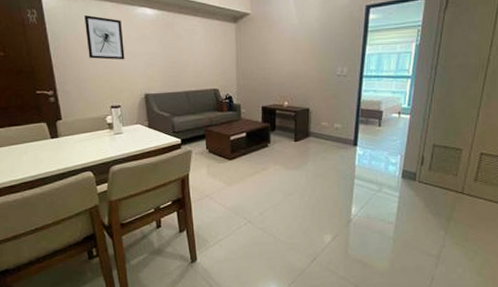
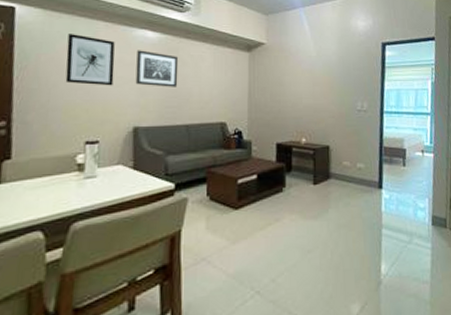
wall art: none [140,26,176,60] -> present [135,50,179,87]

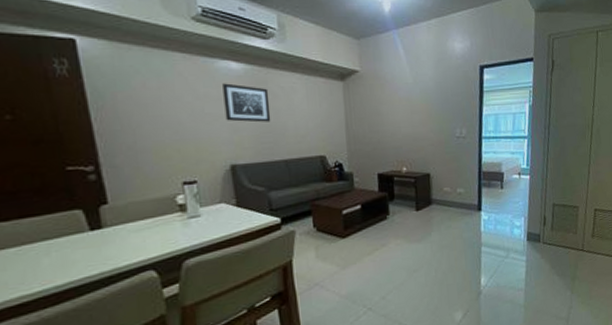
wall art: present [65,34,115,86] -> none [143,68,202,124]

